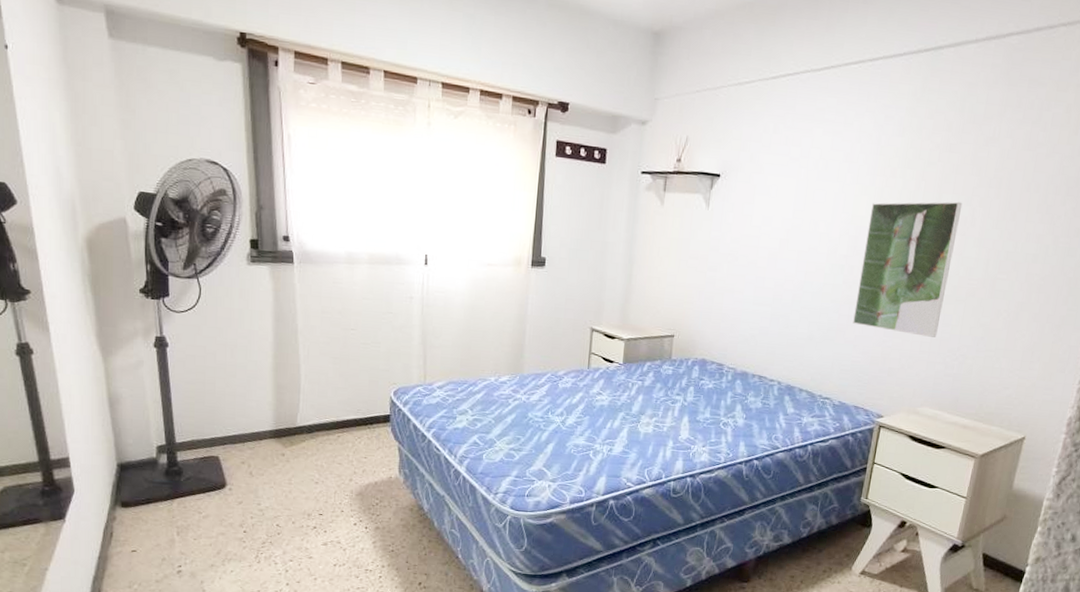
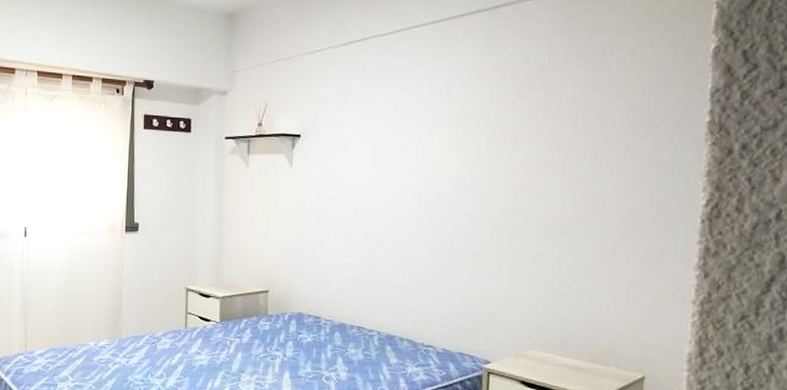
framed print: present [853,201,963,338] -> none [447,144,541,278]

